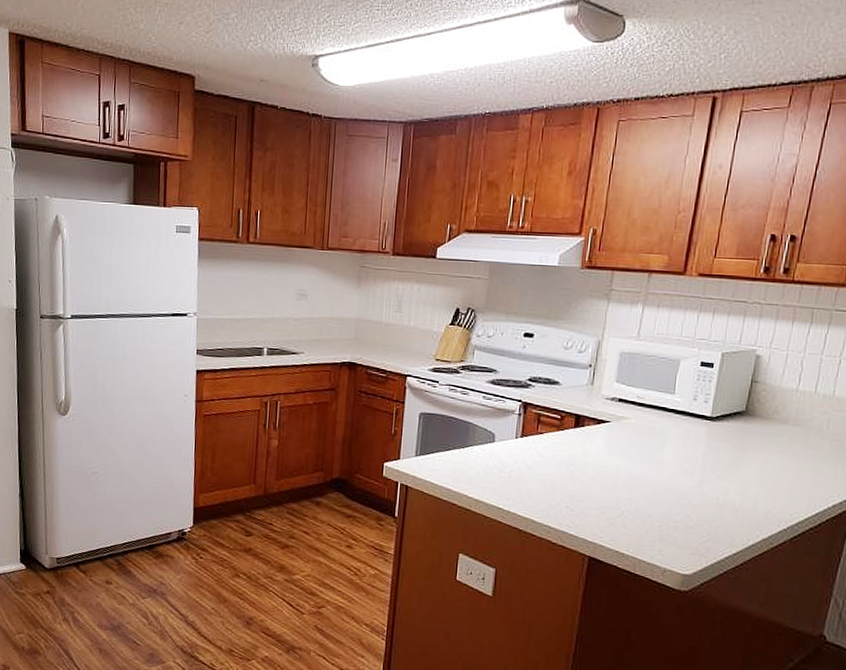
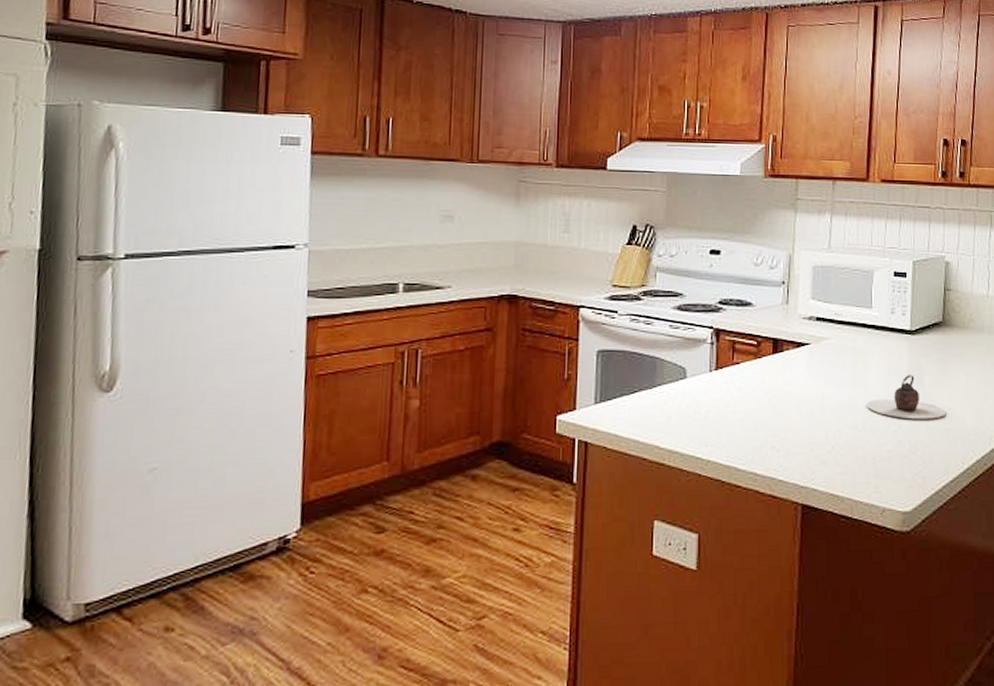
teapot: none [659,456,738,498] -> present [866,375,947,420]

